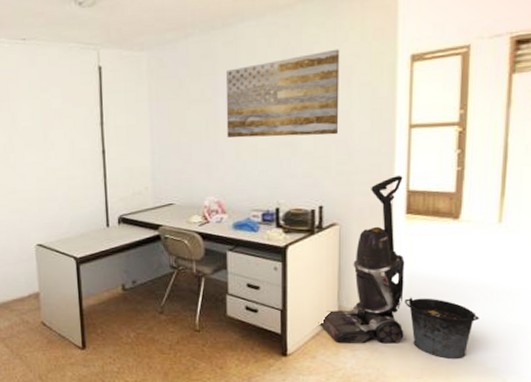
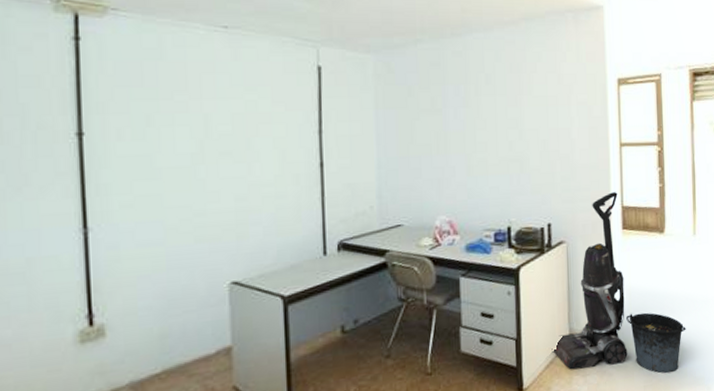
wall art: present [225,49,340,138] -> none [455,68,562,152]

